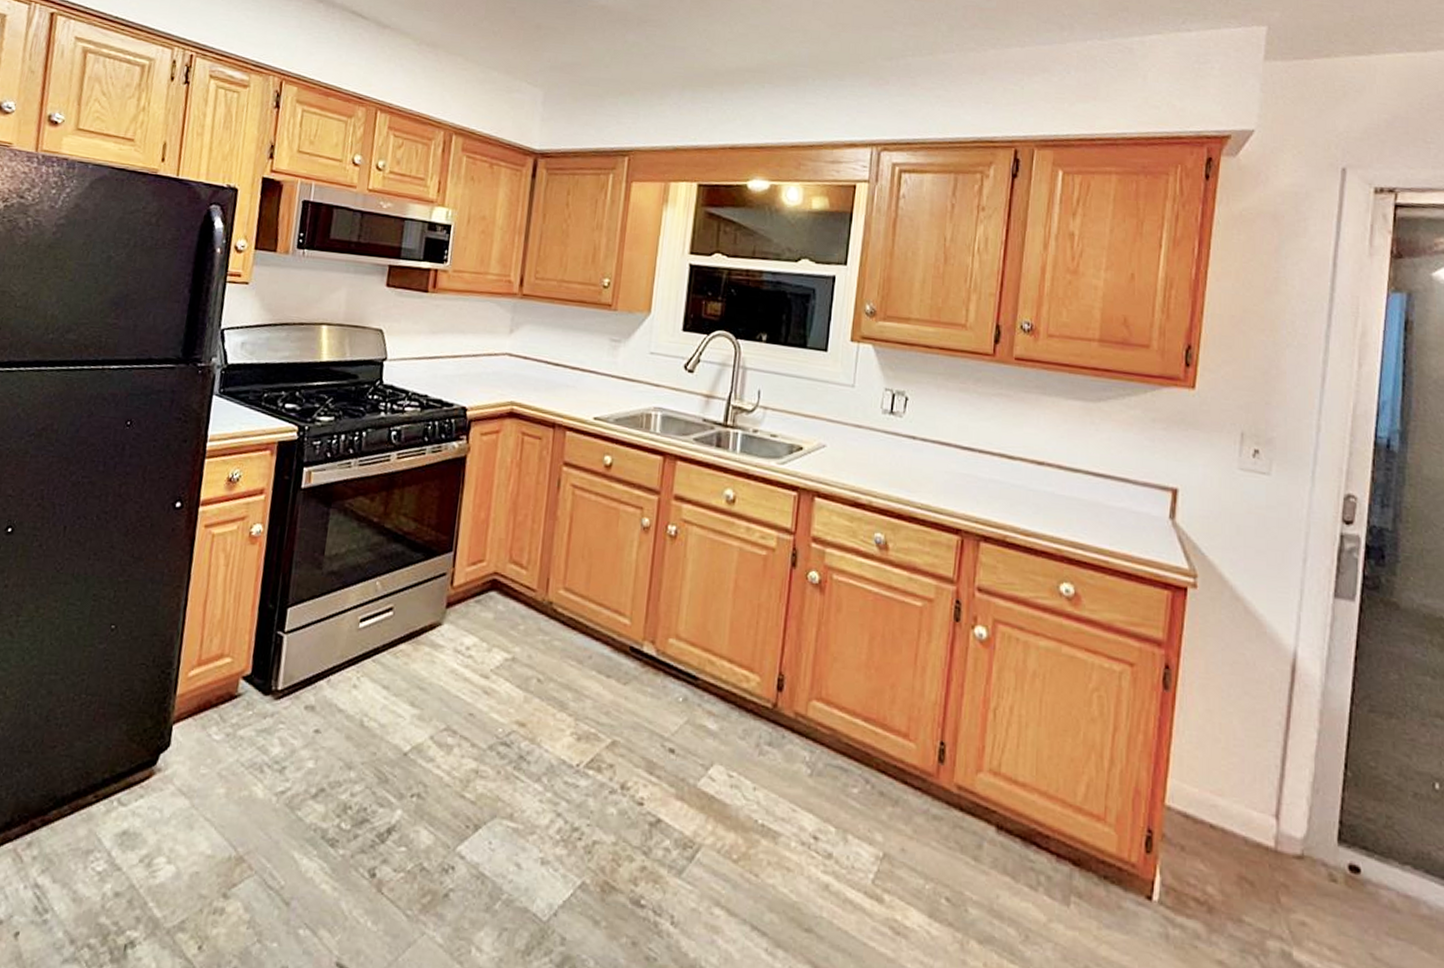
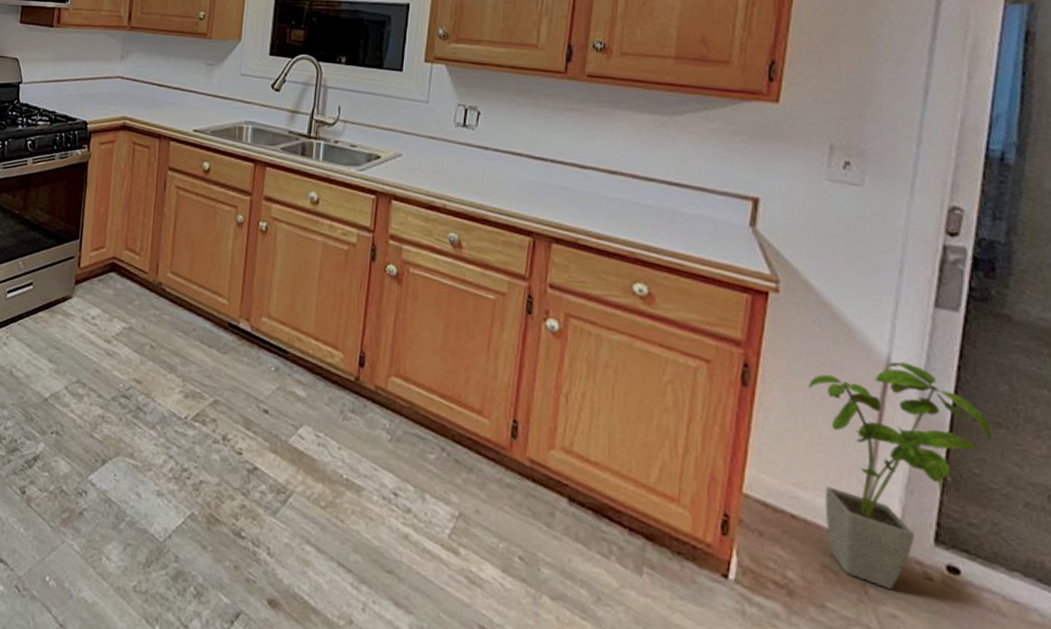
house plant: none [1224,655,1386,895] -> present [808,361,993,589]

